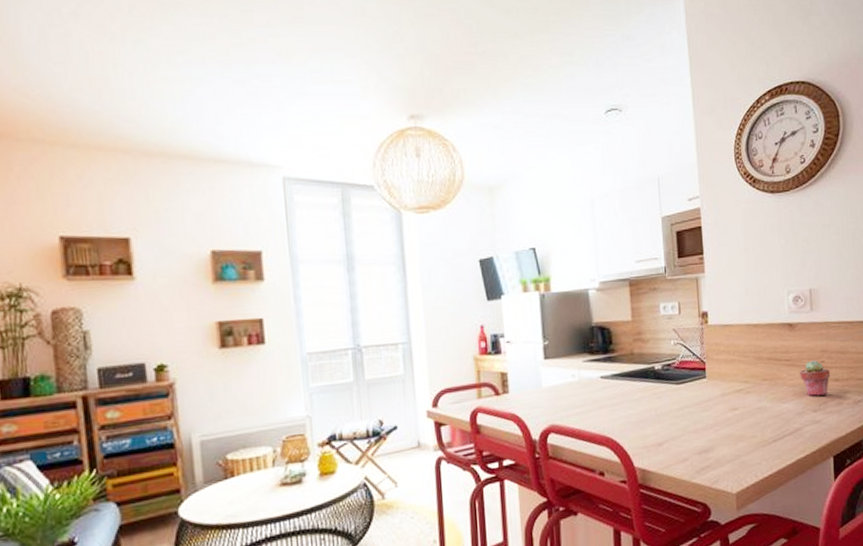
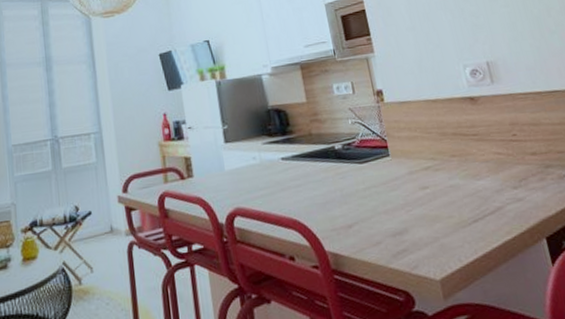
potted succulent: present [800,360,831,396] -> none [490,134,527,172]

